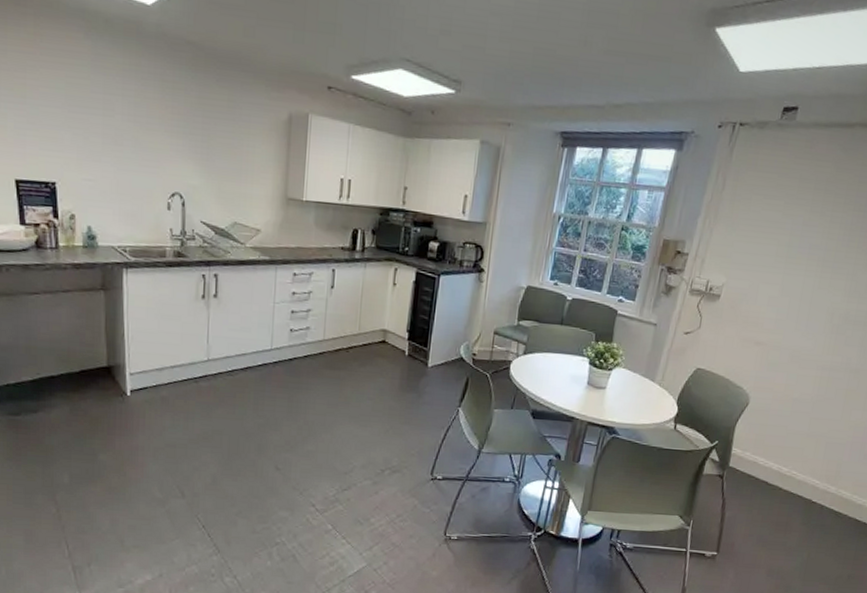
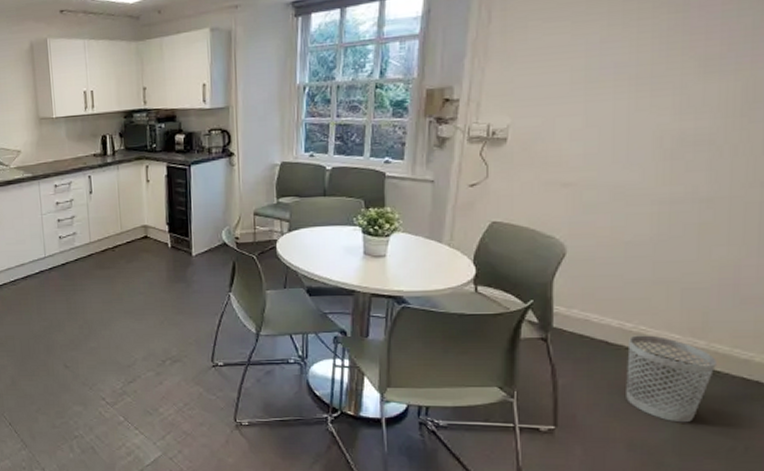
wastebasket: none [773,478,841,554] -> present [626,335,717,423]

